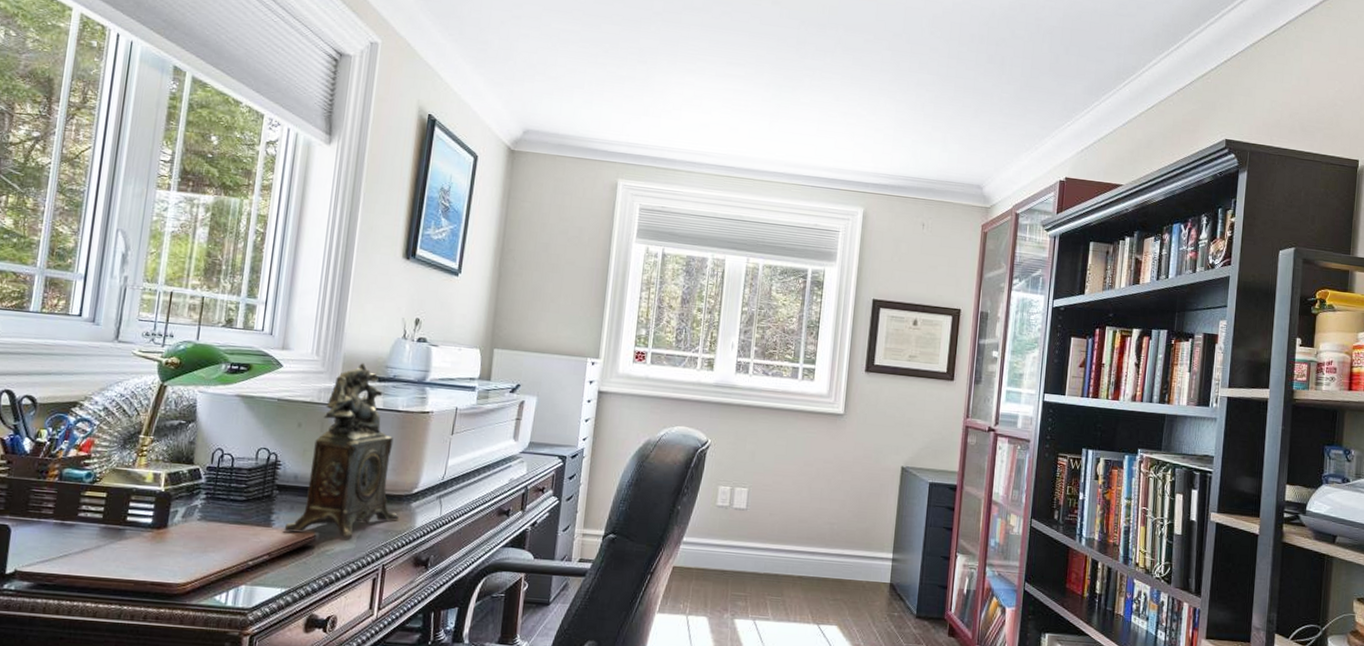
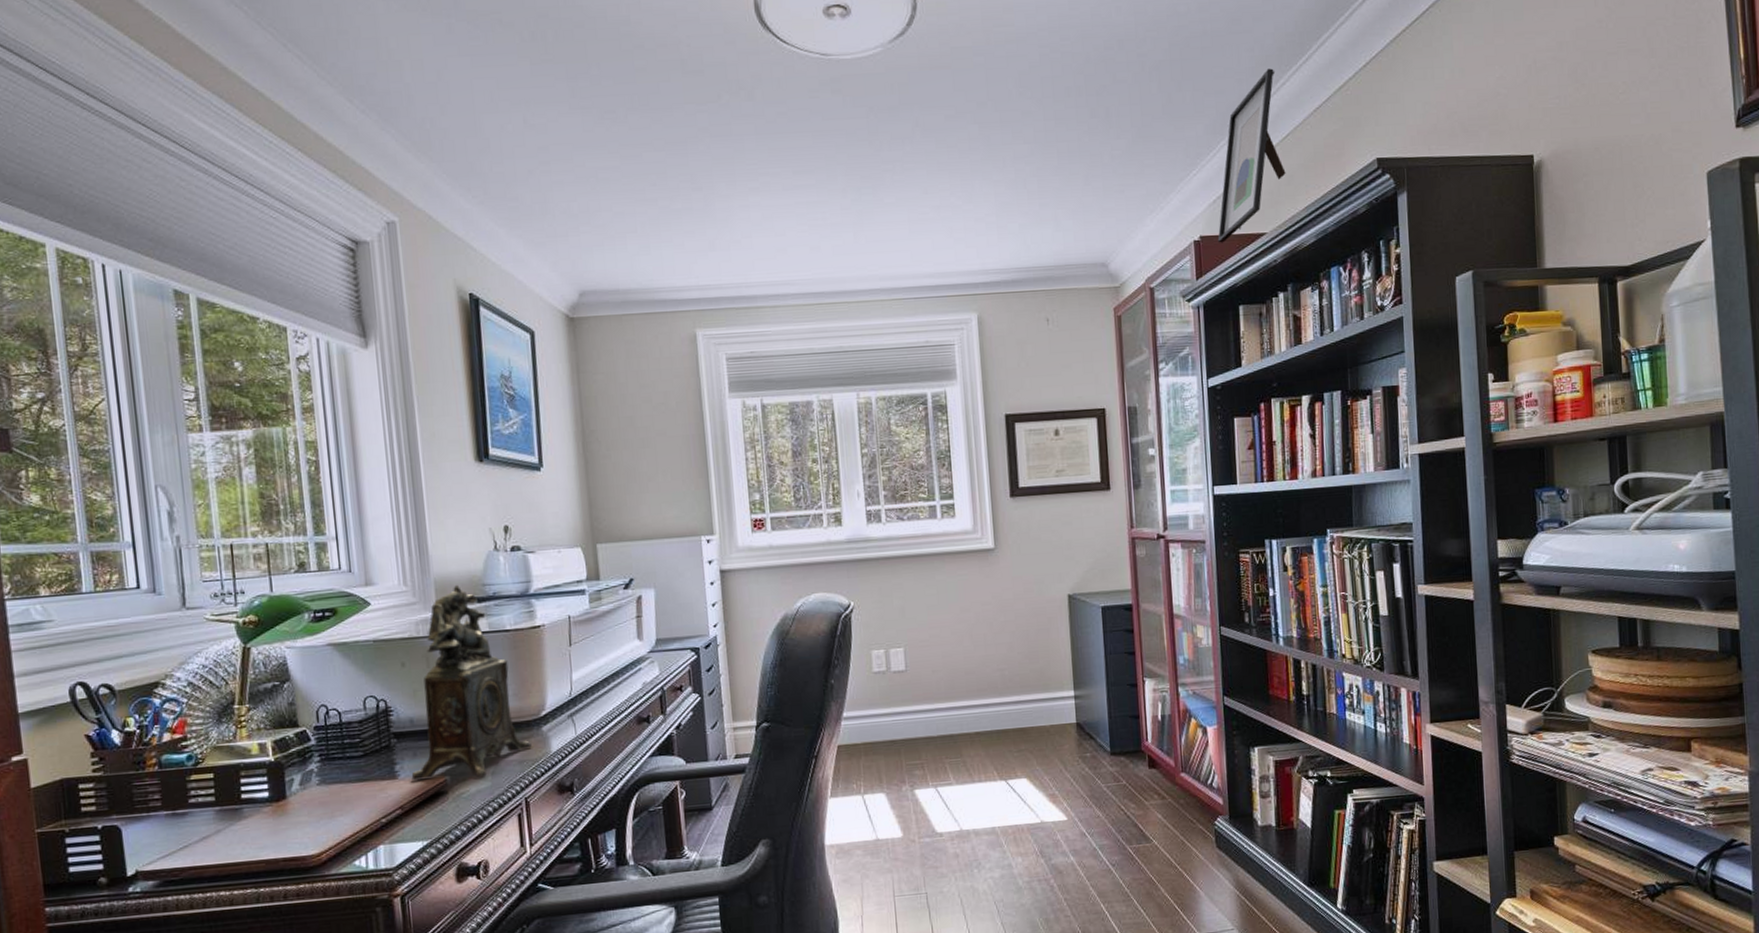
picture frame: none [1080,49,1150,187] -> present [1217,68,1286,243]

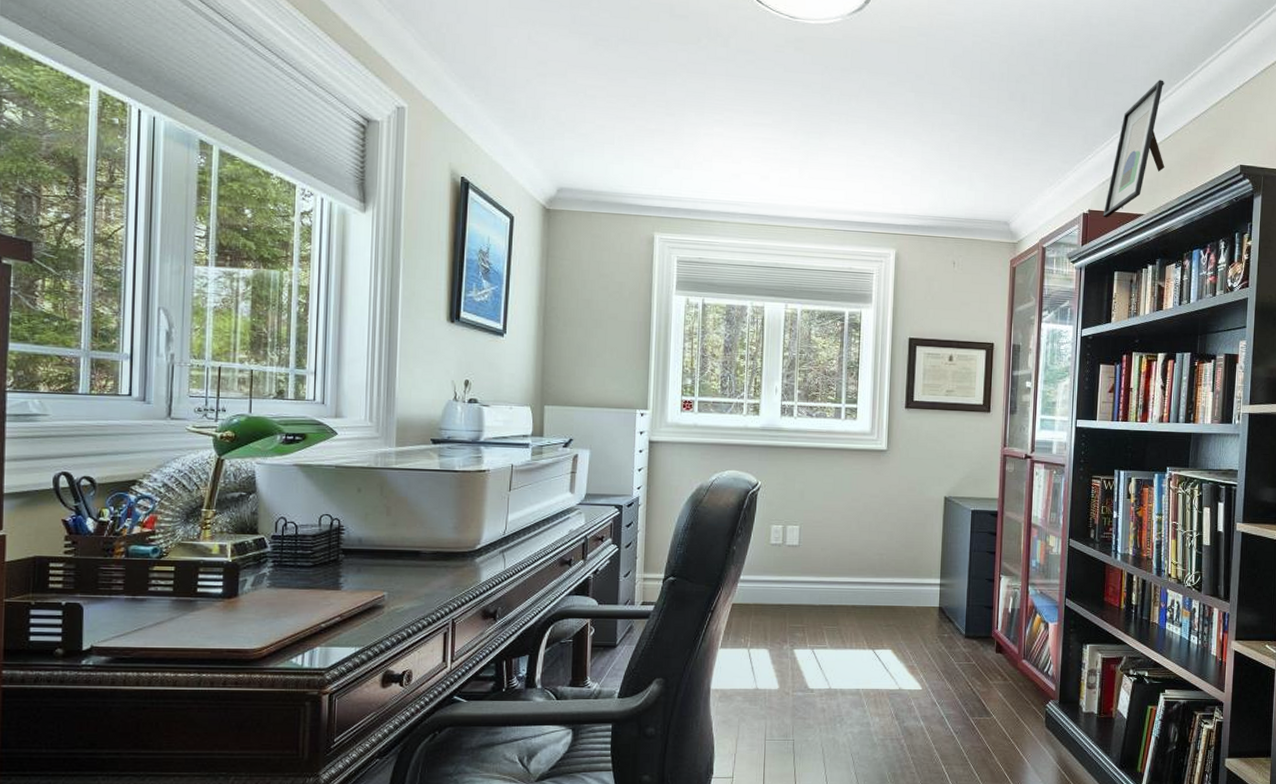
clock: present [411,584,532,781] -> none [353,425,464,597]

